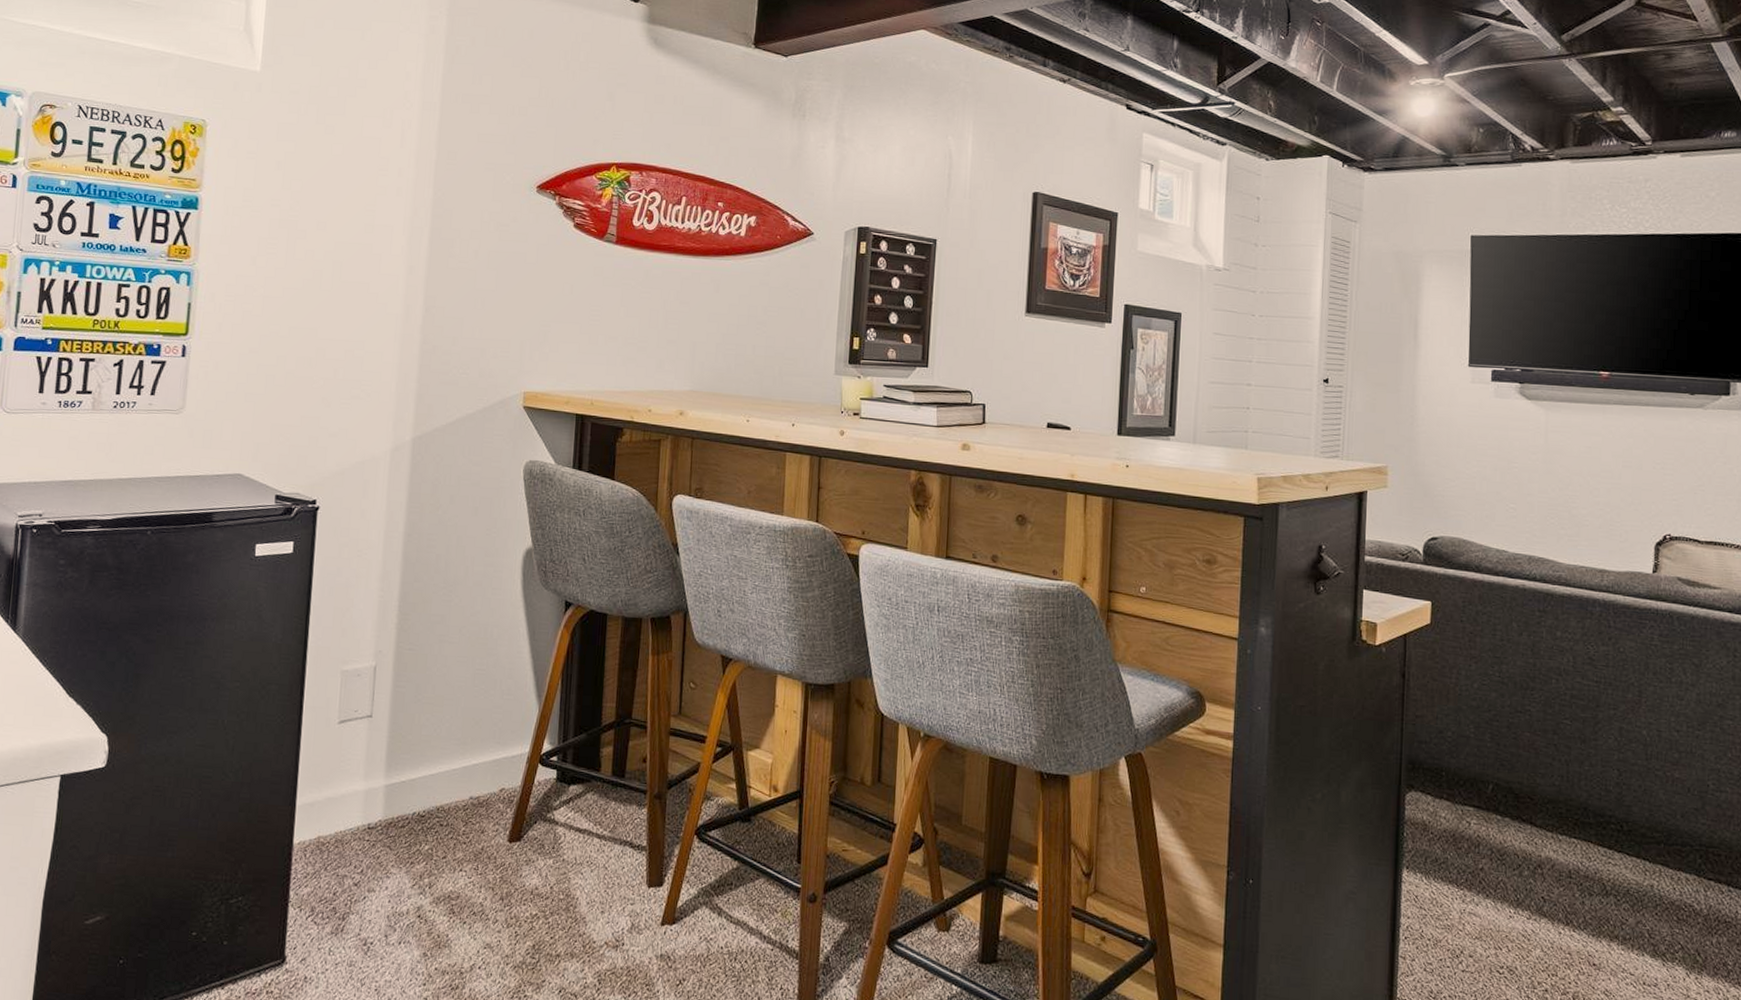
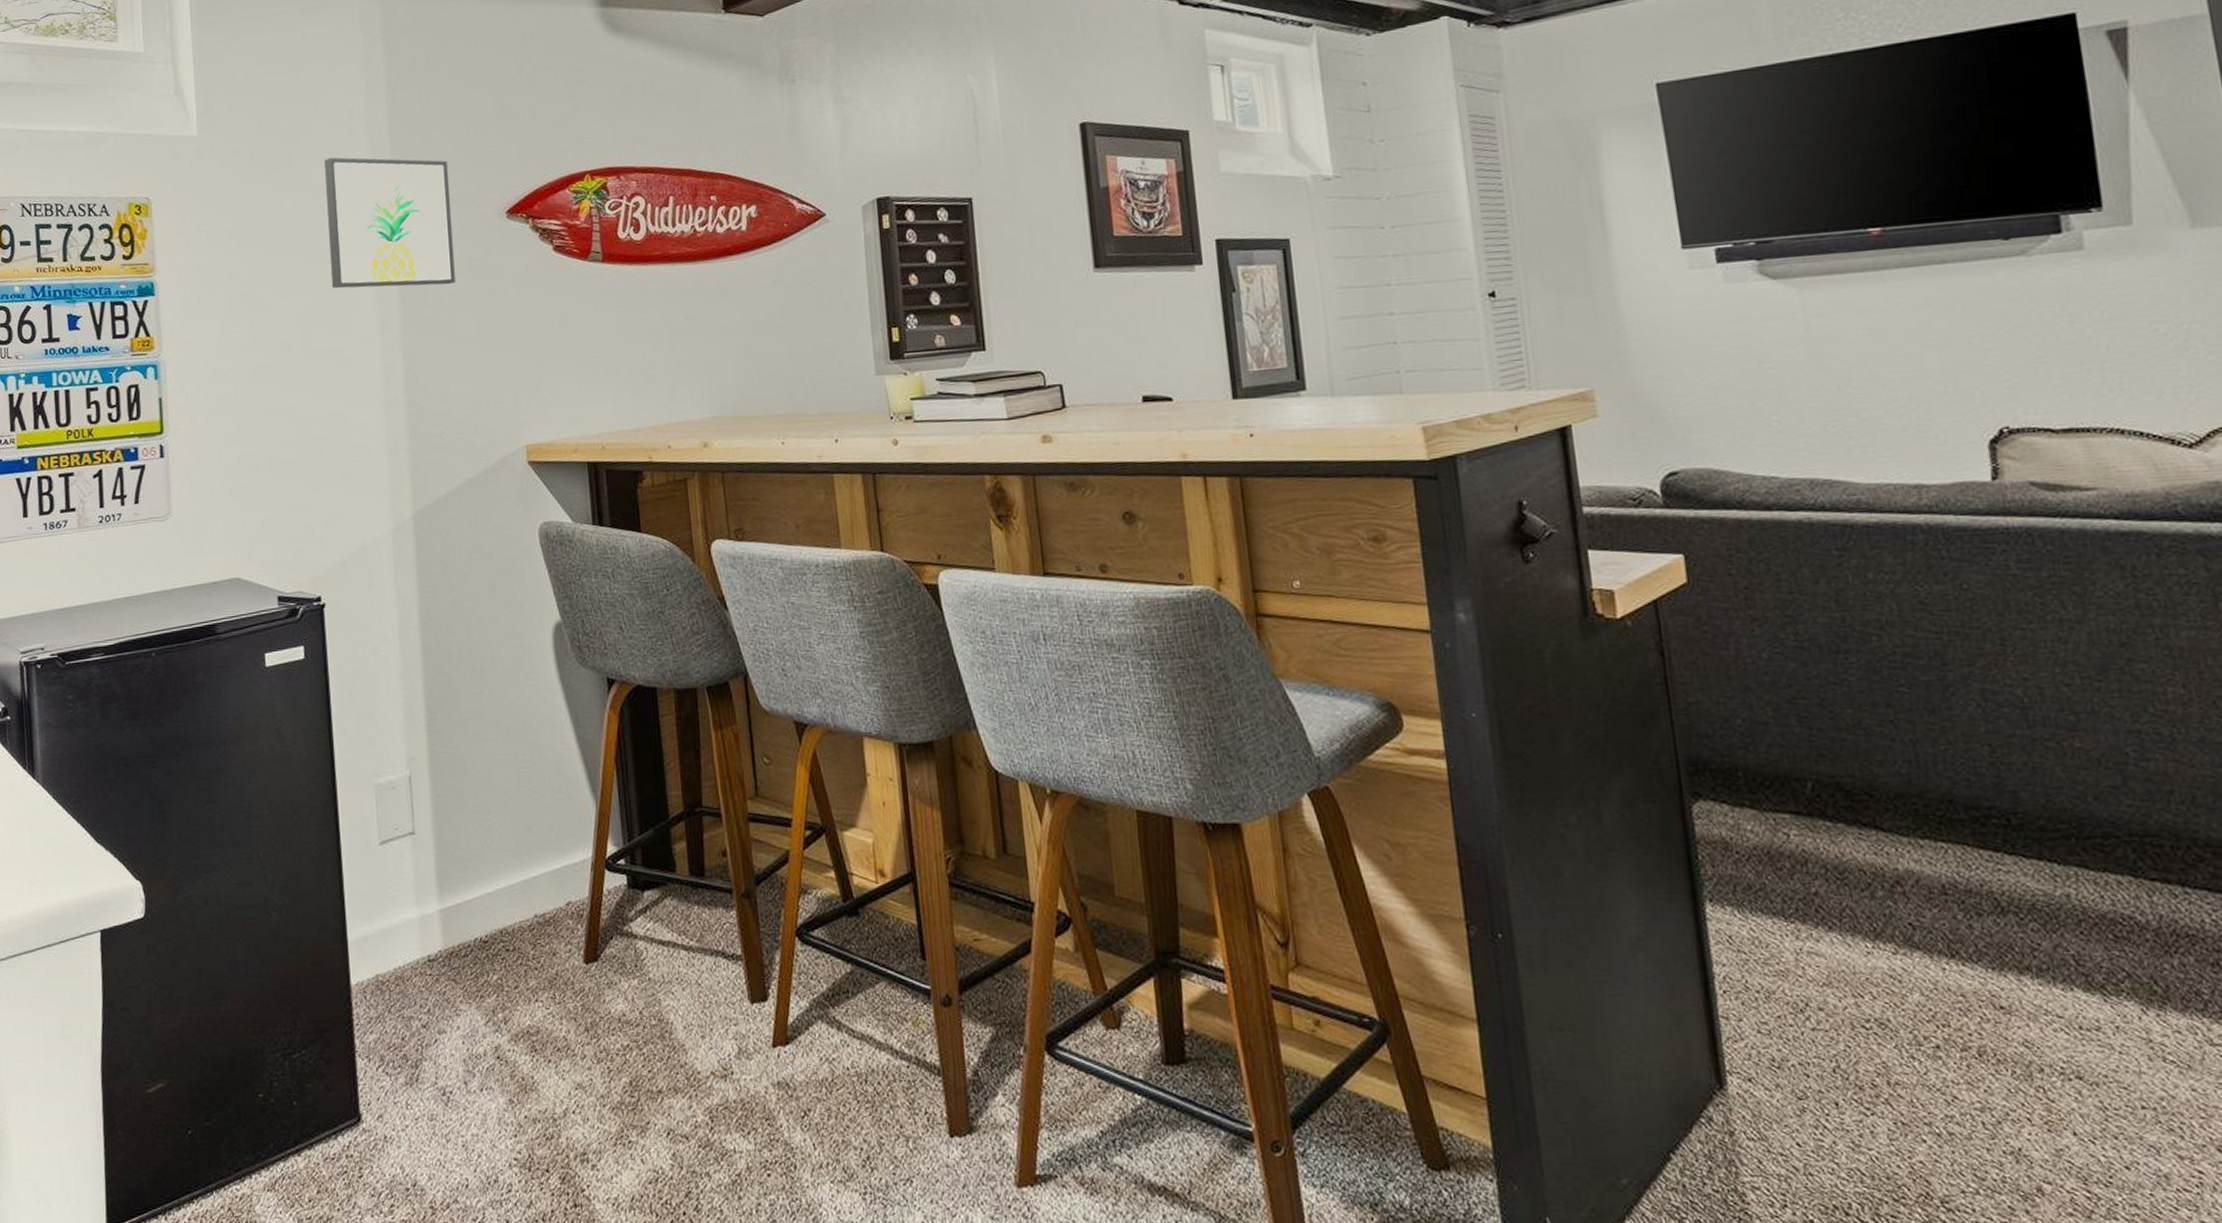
wall art: none [367,112,491,242] -> present [324,157,455,289]

